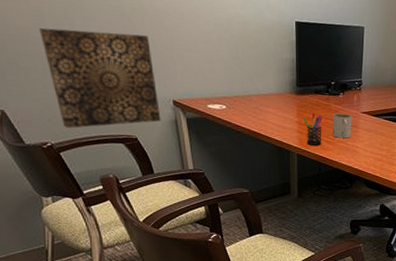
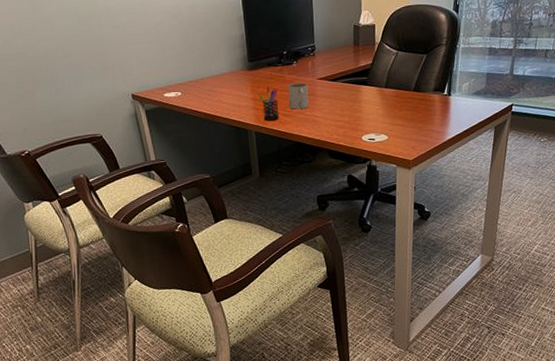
wall art: present [39,27,161,128] -> none [12,35,122,135]

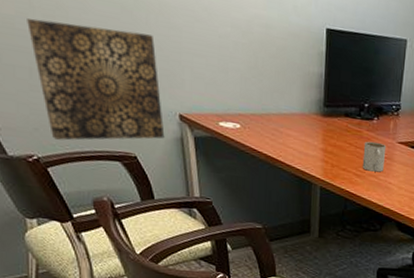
wall art: none [12,35,122,135] -> present [27,17,165,141]
pen holder: present [258,86,280,121] -> none [329,138,352,179]

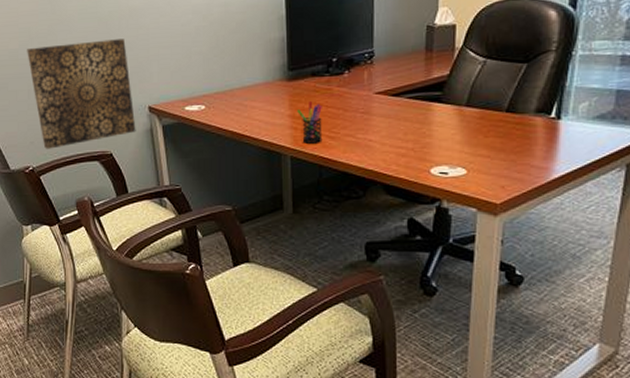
pen holder: none [329,138,352,179] -> present [297,100,323,144]
mug: present [362,141,387,173] -> none [335,97,362,131]

